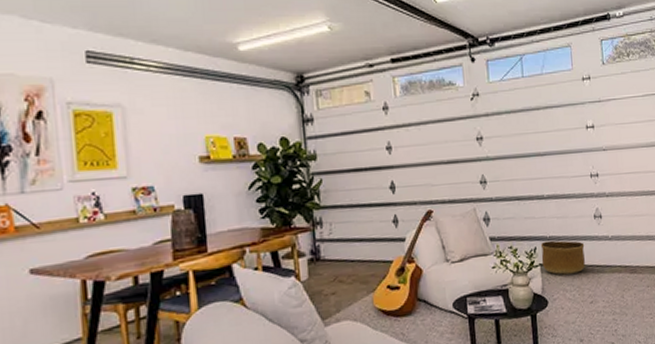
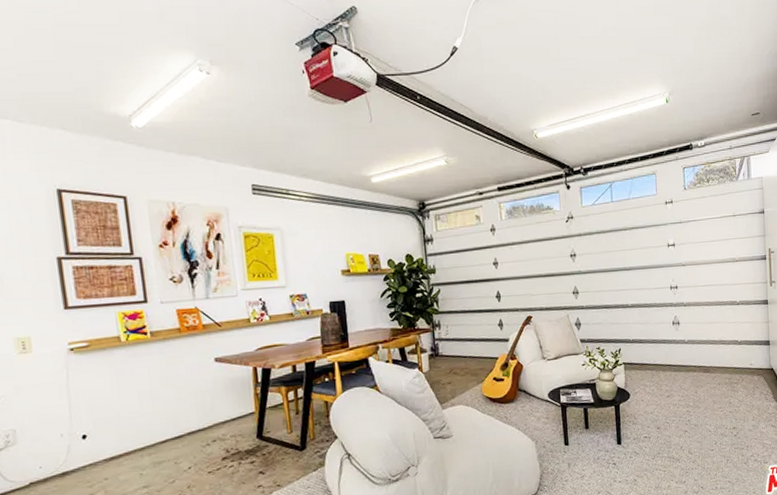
basket: present [540,240,585,275] -> none [624,343,664,373]

